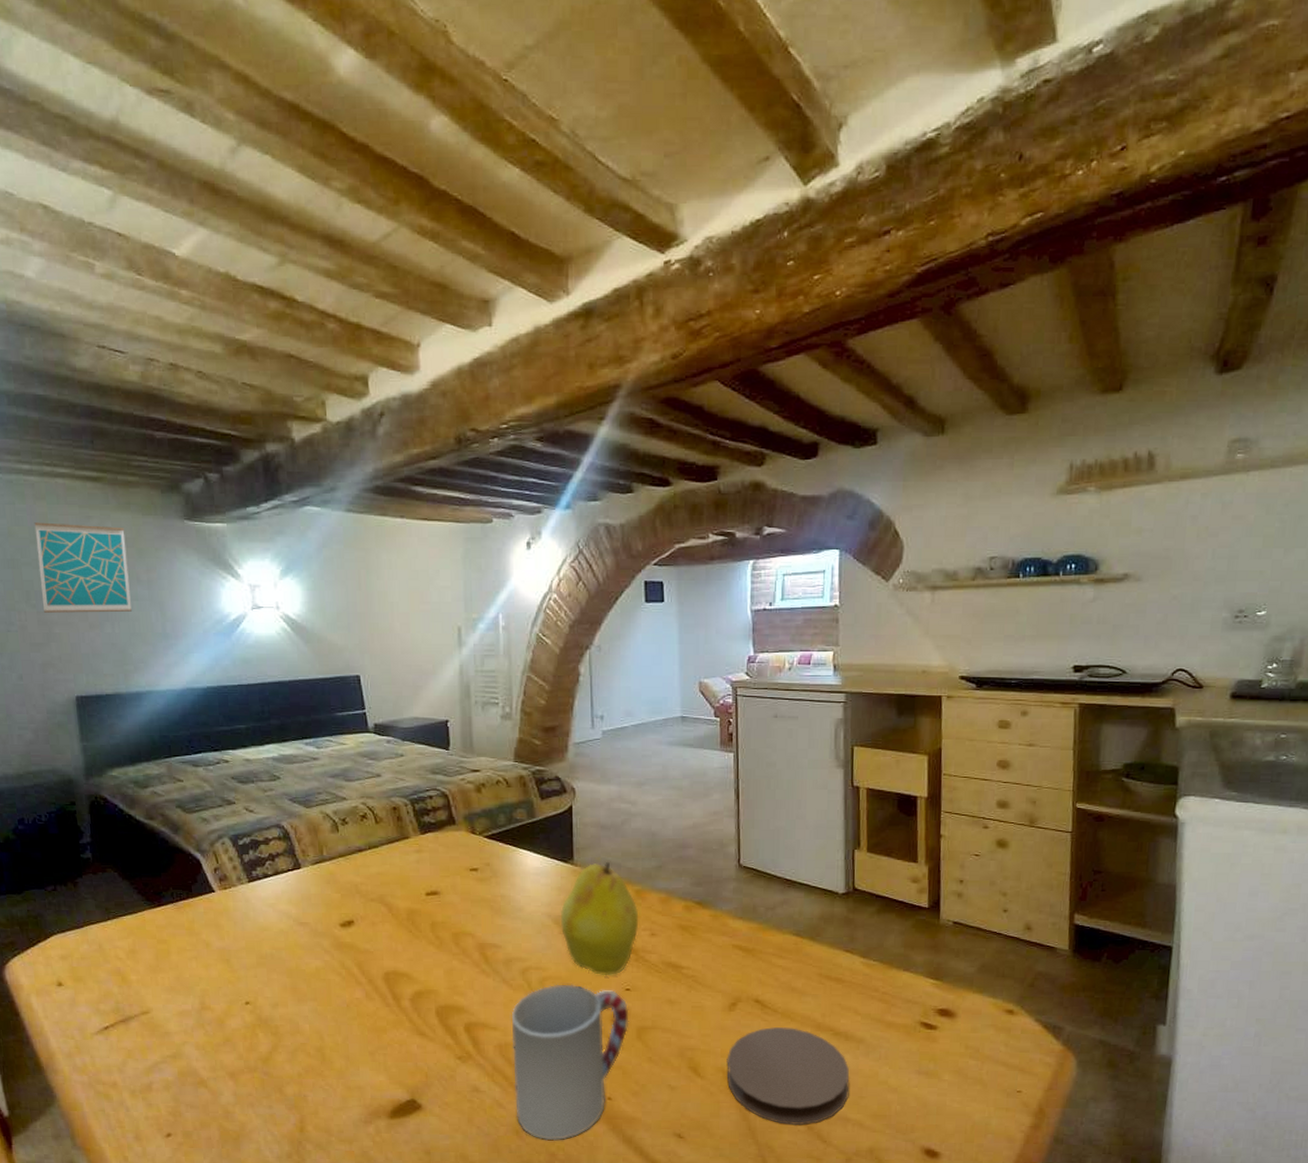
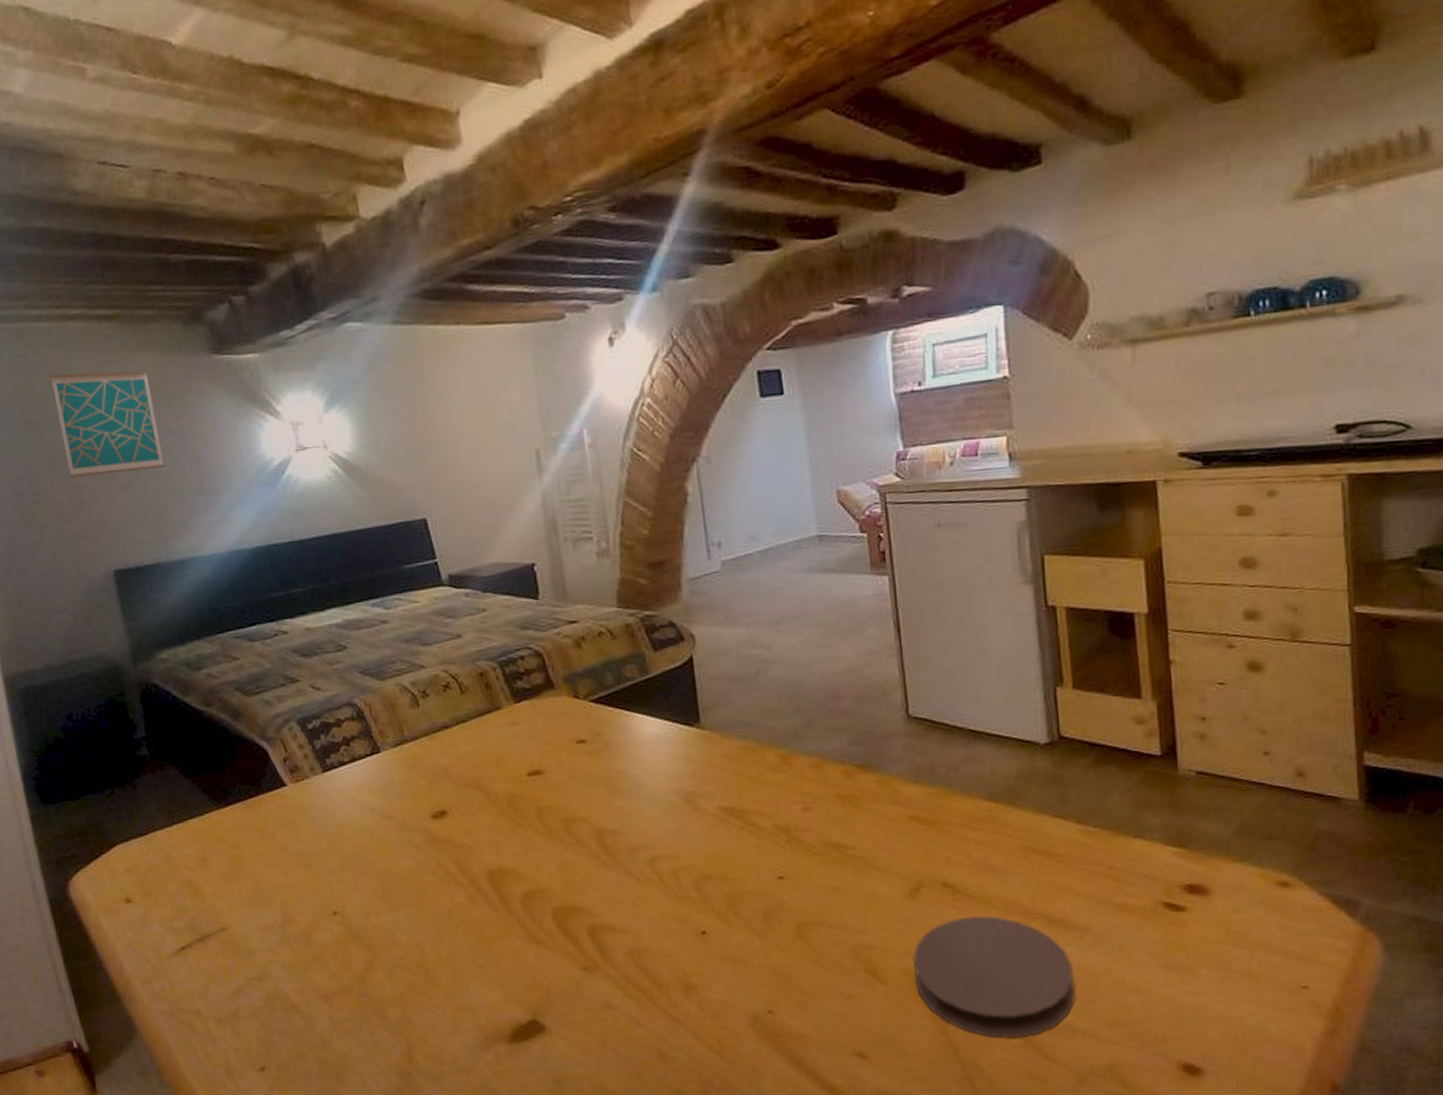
cup: present [511,984,629,1141] -> none [641,874,787,1065]
fruit: present [560,861,639,976] -> none [689,721,789,863]

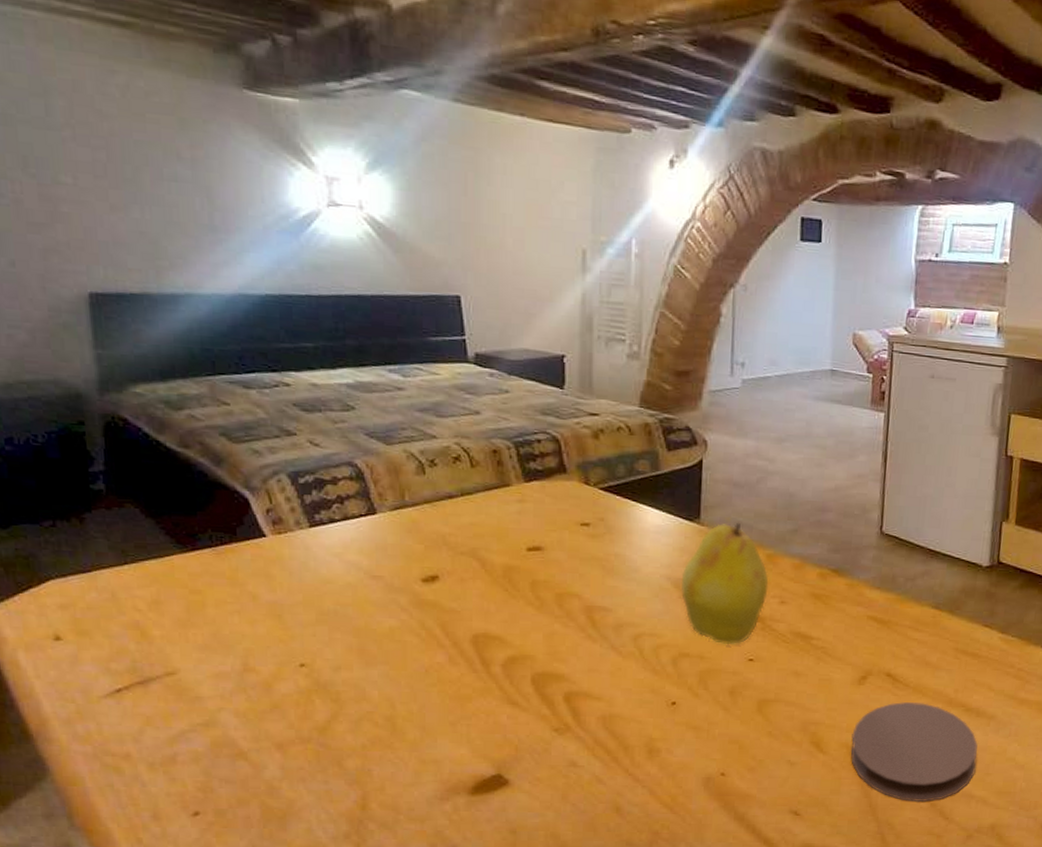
wall art: present [50,370,164,477] -> none [36,70,168,195]
fruit: none [689,721,789,863] -> present [680,522,769,645]

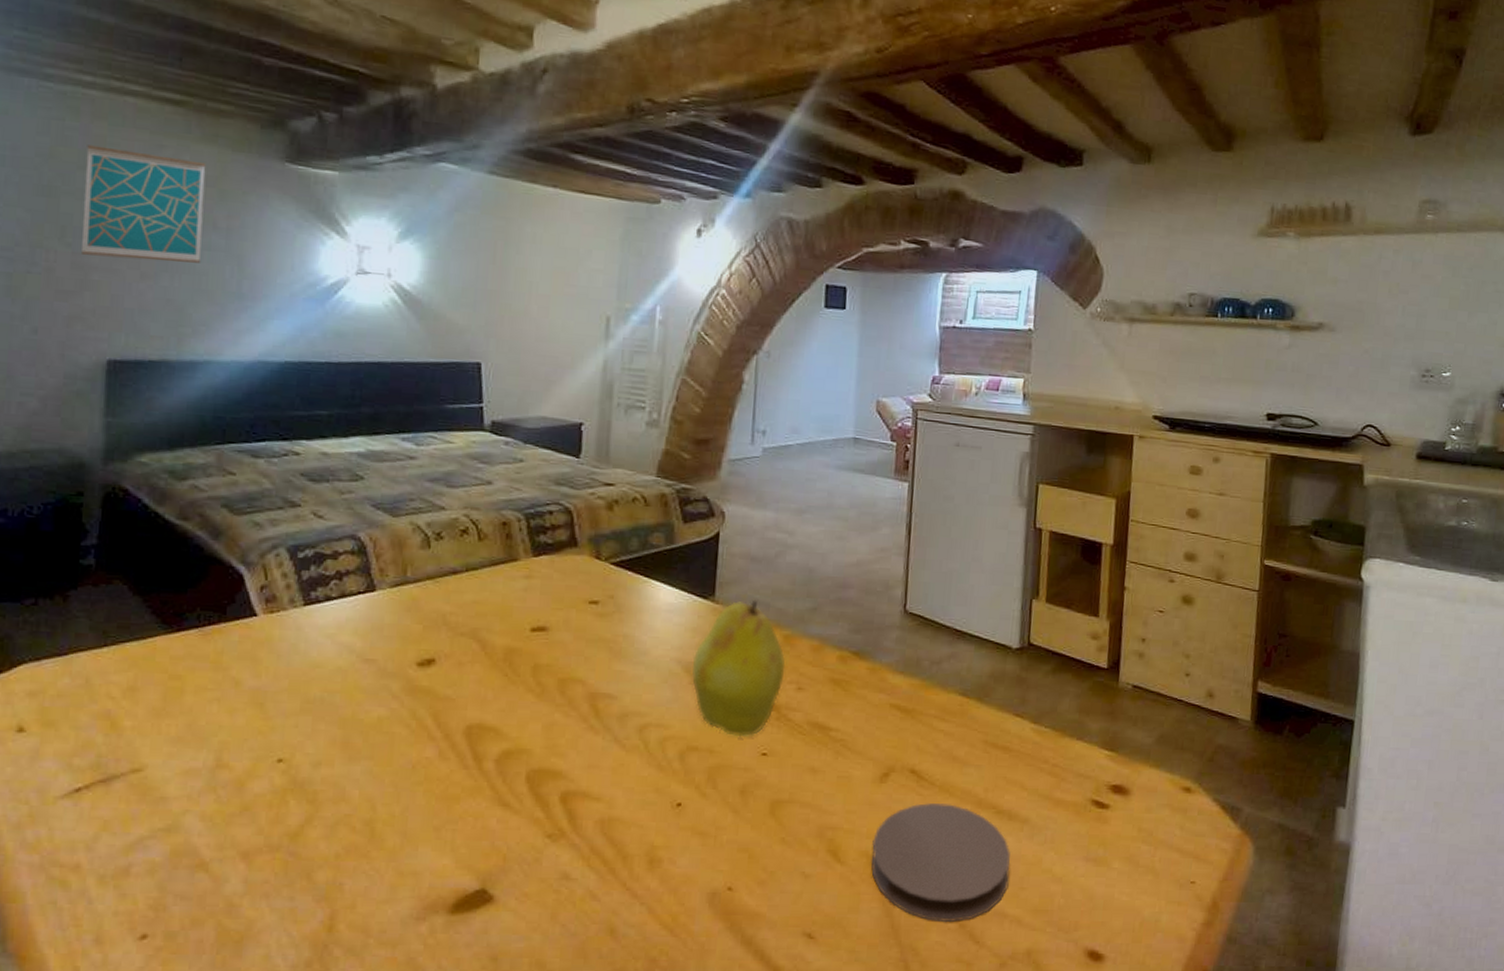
wall art: none [36,70,168,195] -> present [82,145,206,263]

